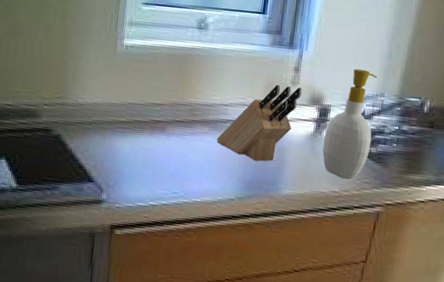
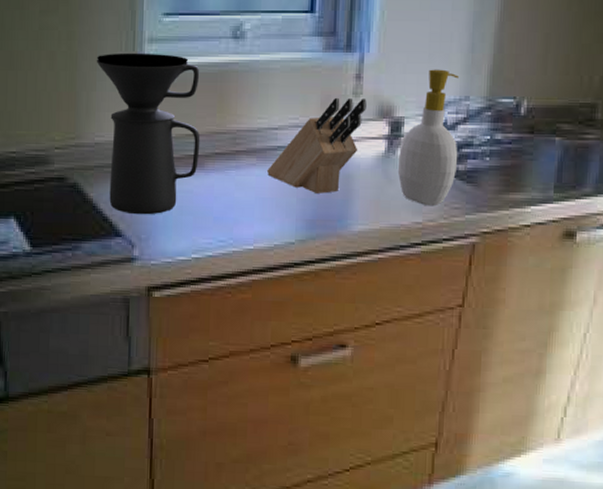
coffee maker: none [84,31,169,166] -> present [96,52,201,215]

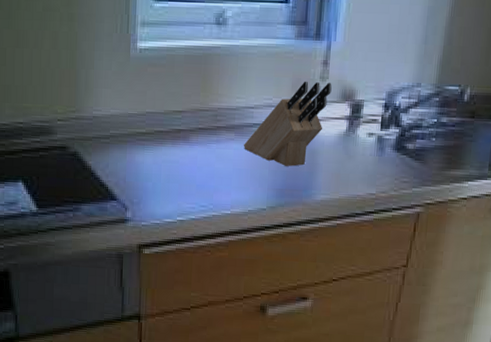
coffee maker: present [96,52,201,215] -> none [94,34,187,182]
soap bottle: present [397,69,460,206] -> none [356,58,414,180]

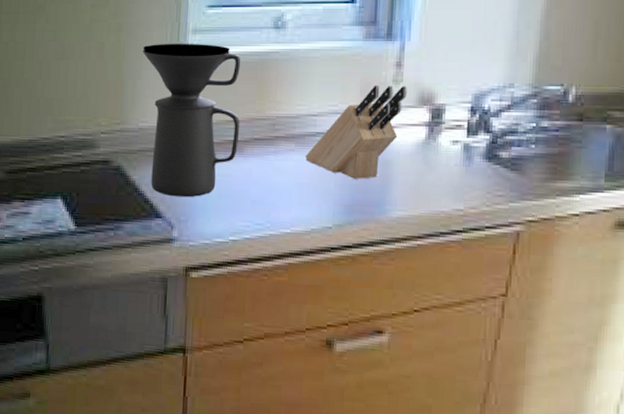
coffee maker: none [94,34,187,182] -> present [142,43,241,198]

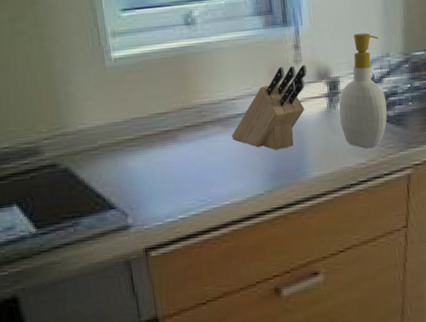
coffee maker: present [142,43,241,198] -> none [67,45,172,189]
soap bottle: none [438,57,504,194] -> present [338,33,387,149]

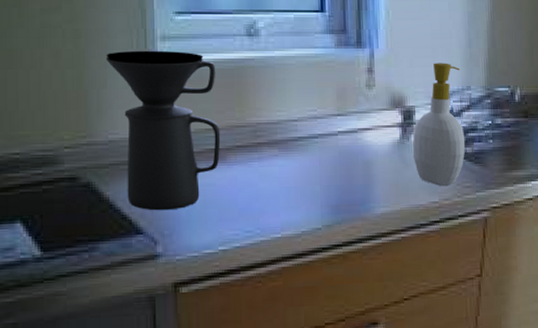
coffee maker: none [67,45,172,189] -> present [105,50,221,211]
knife block: present [231,65,307,150] -> none [289,89,380,180]

